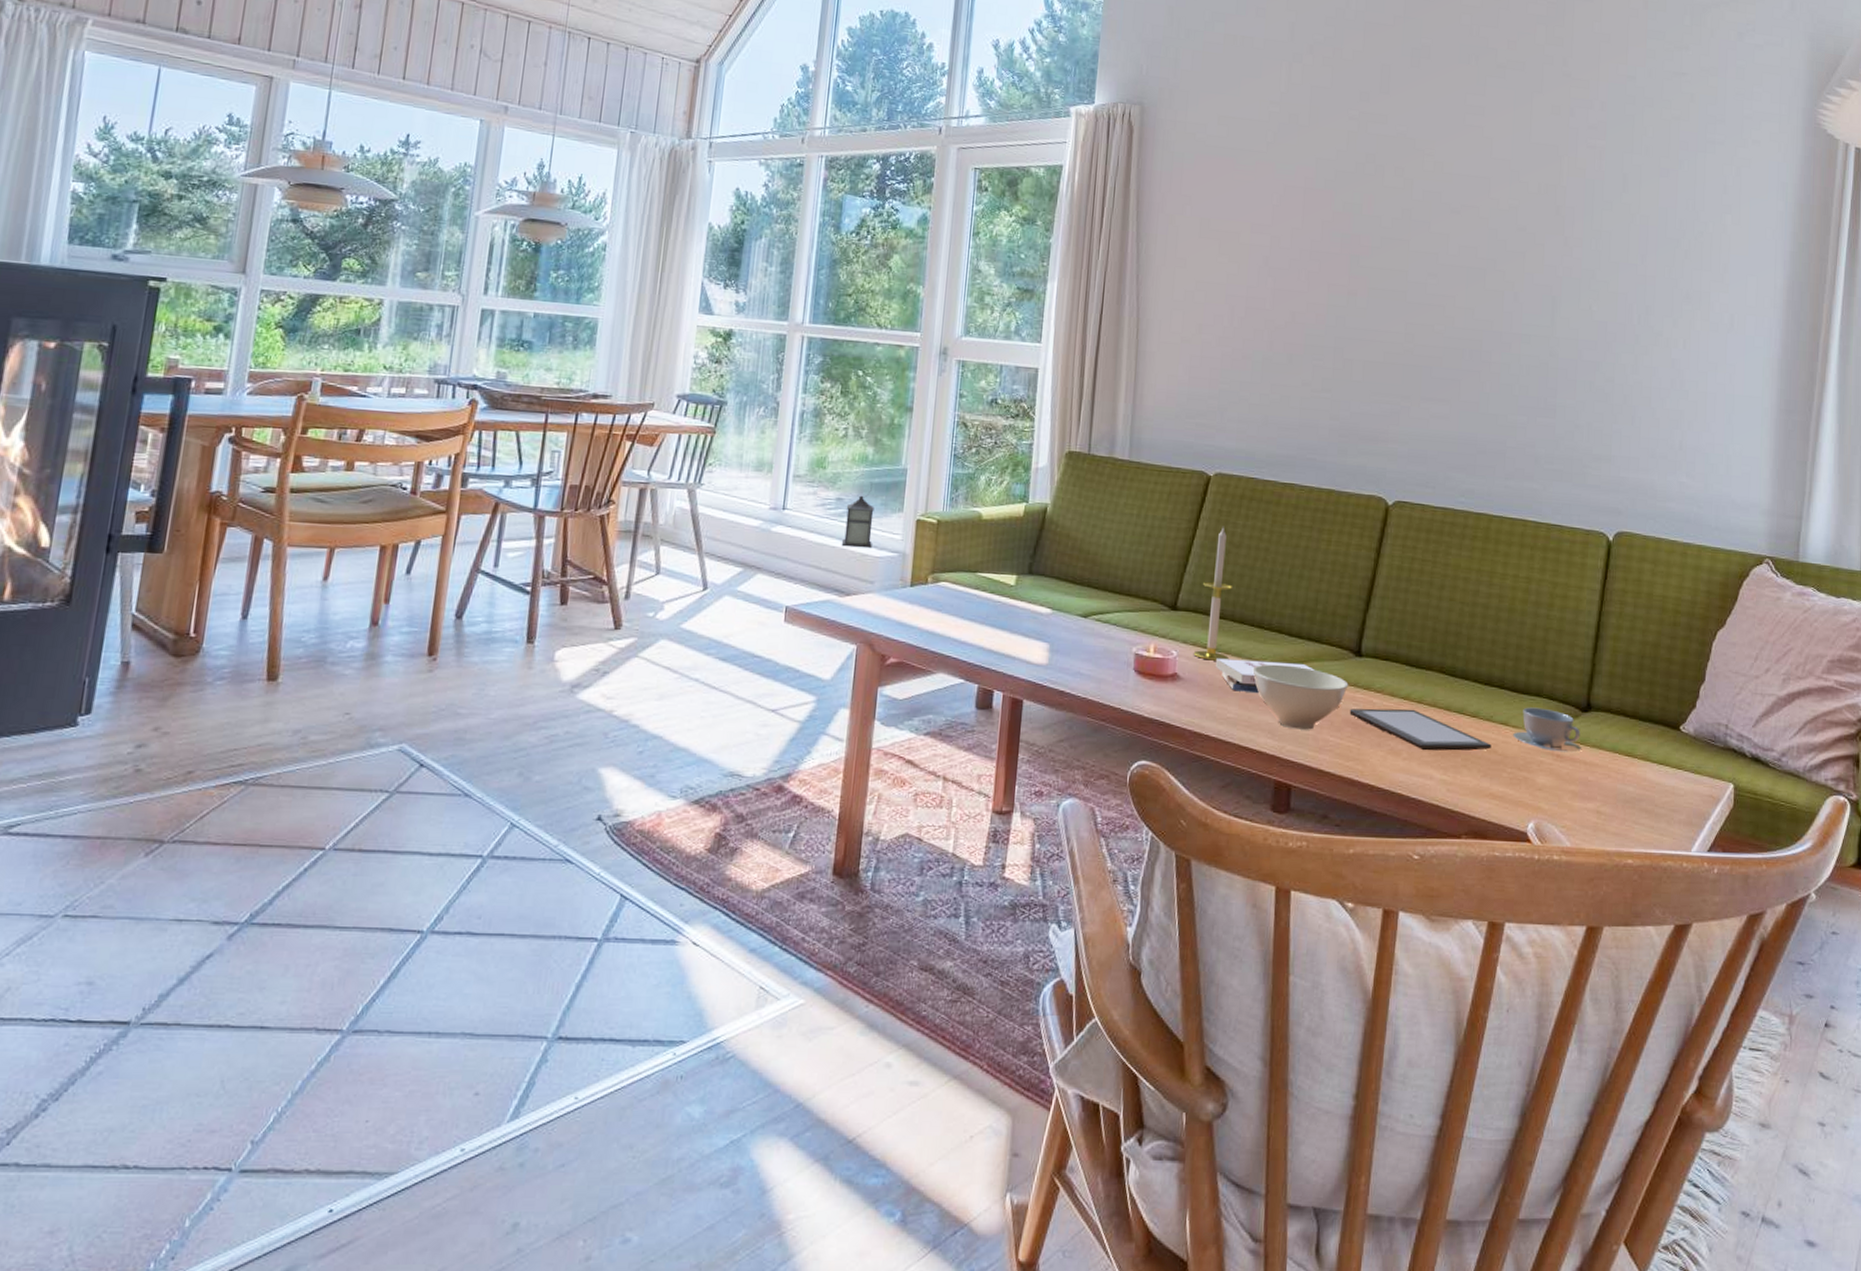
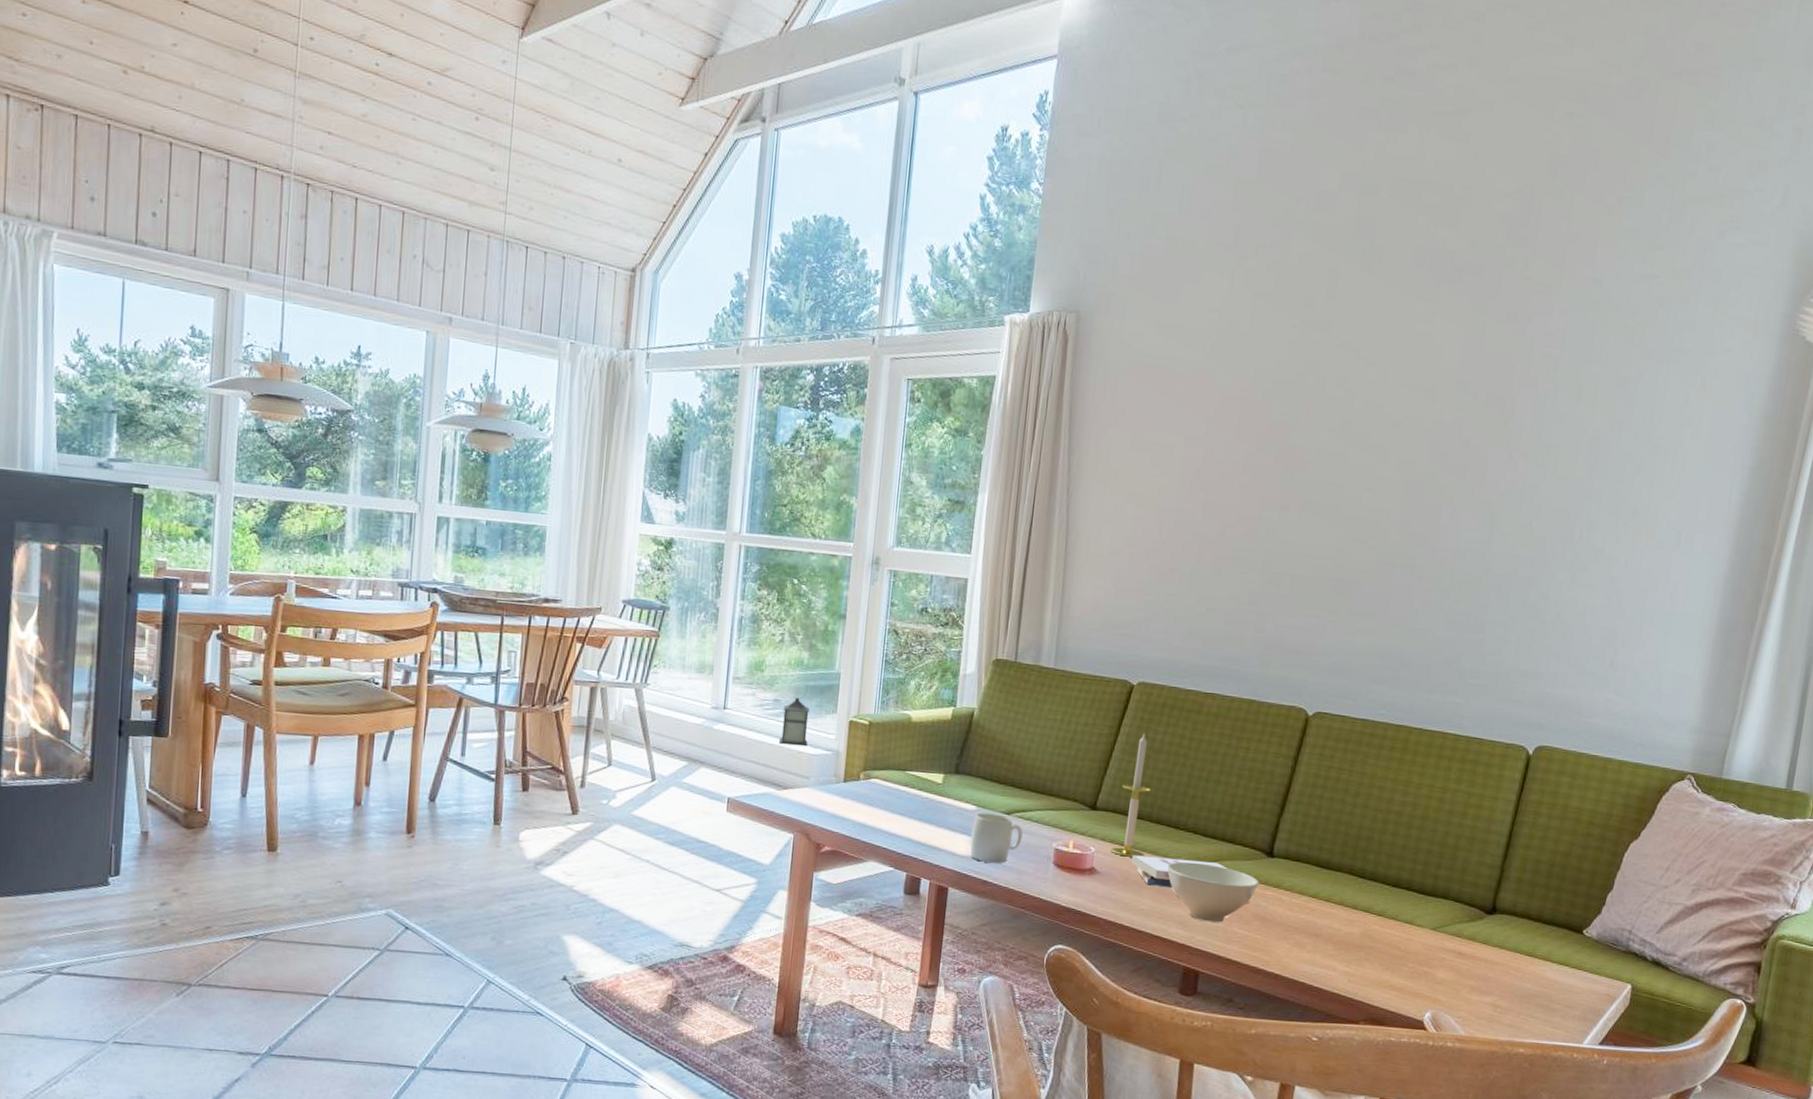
mug: none [1045,616,1101,672] -> present [970,813,1023,864]
tablet: present [1349,708,1492,751] -> none [1258,904,1395,947]
teacup: present [1513,707,1582,753] -> none [1417,908,1484,951]

